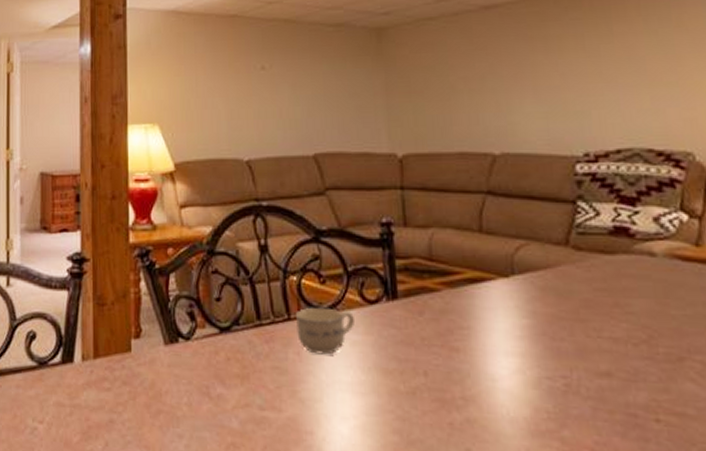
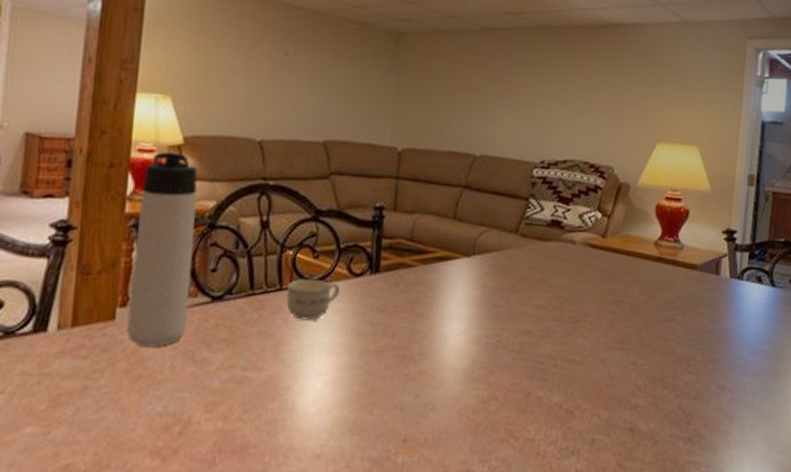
thermos bottle: none [141,180,199,381] -> present [126,152,198,347]

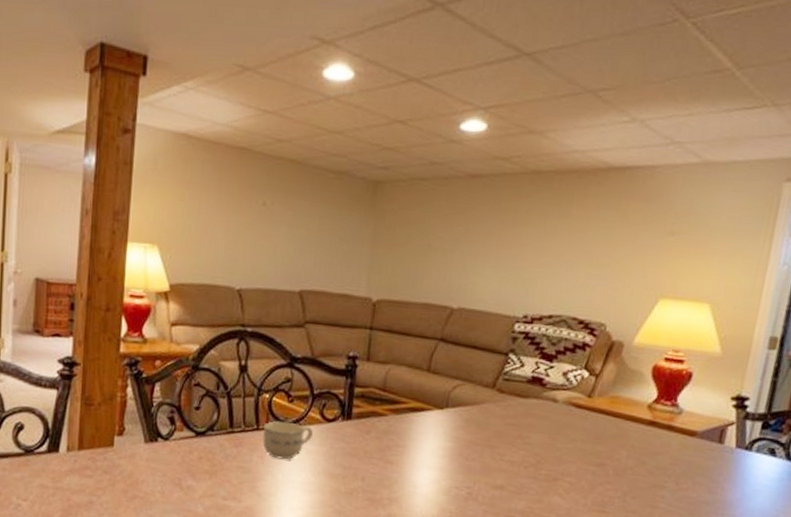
thermos bottle: present [126,152,198,347] -> none [123,298,182,473]

